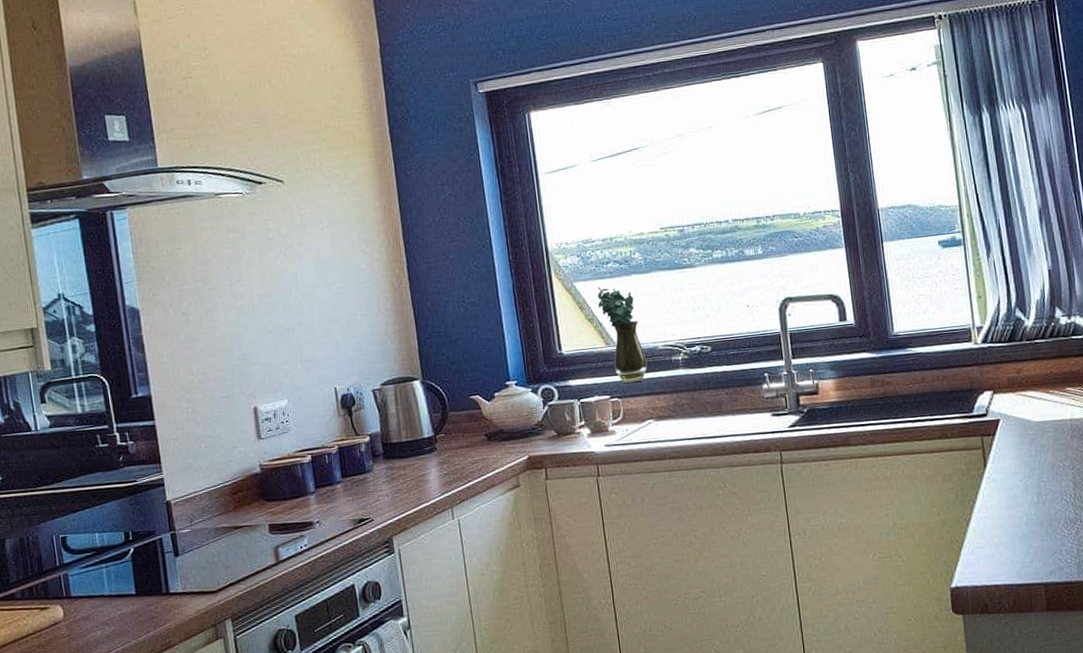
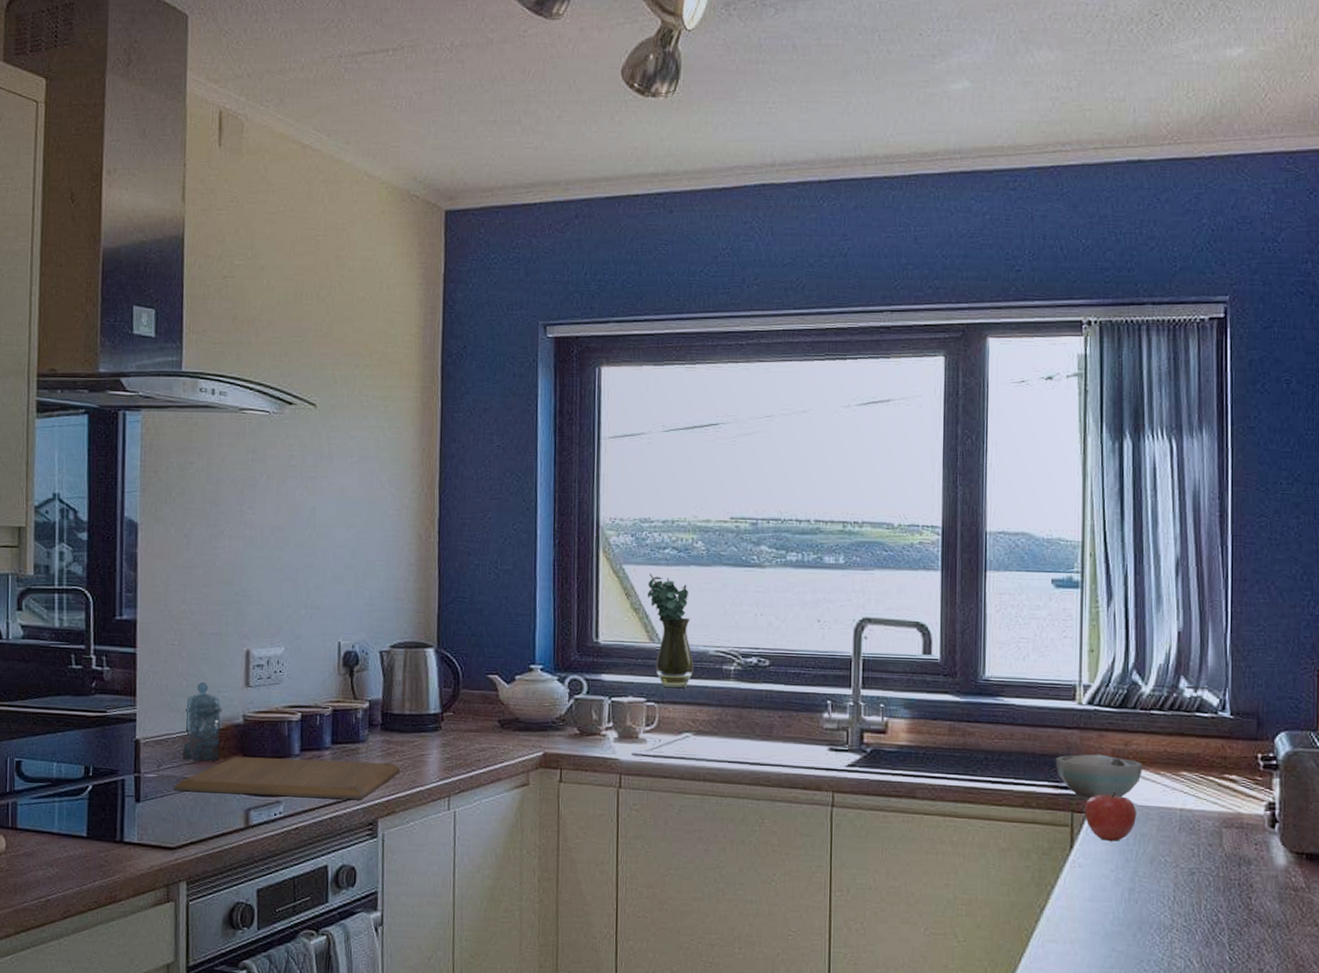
canister: none [205,441,244,513] -> present [183,681,222,762]
chopping board: none [207,486,406,541] -> present [174,757,401,801]
bowl: none [961,383,1035,425] -> present [1055,753,1143,800]
fruit: none [991,412,1036,456] -> present [1085,790,1137,841]

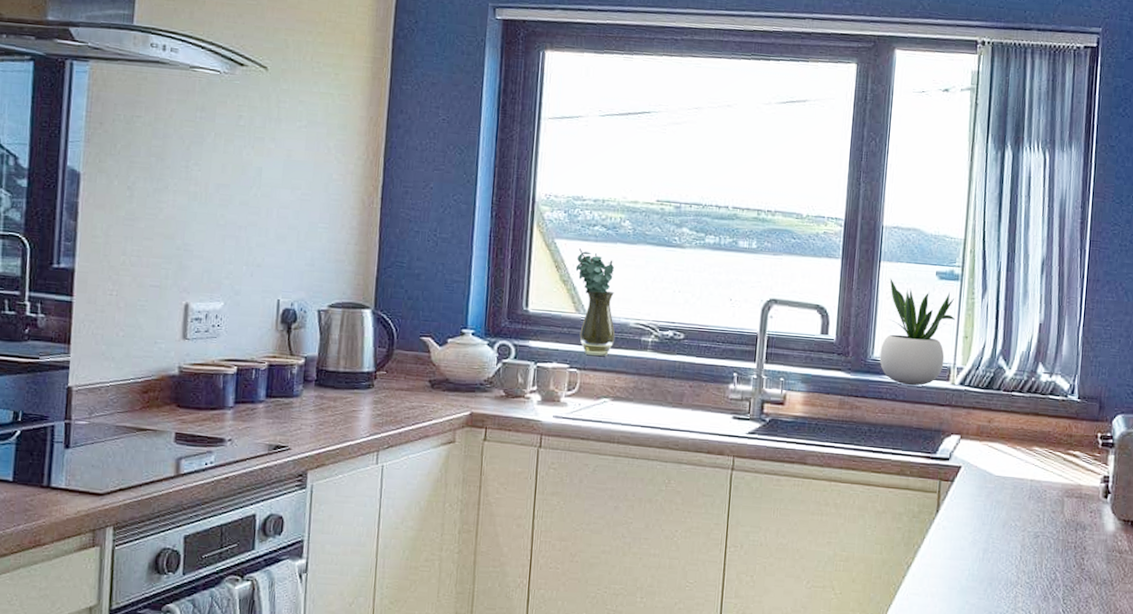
chopping board: present [174,757,401,801] -> none [105,407,333,453]
canister: present [183,681,222,762] -> none [115,332,158,411]
potted plant: none [992,590,1077,708] -> present [879,279,955,386]
bowl: present [1055,753,1143,800] -> none [928,428,1002,470]
fruit: present [1085,790,1137,841] -> none [950,462,995,507]

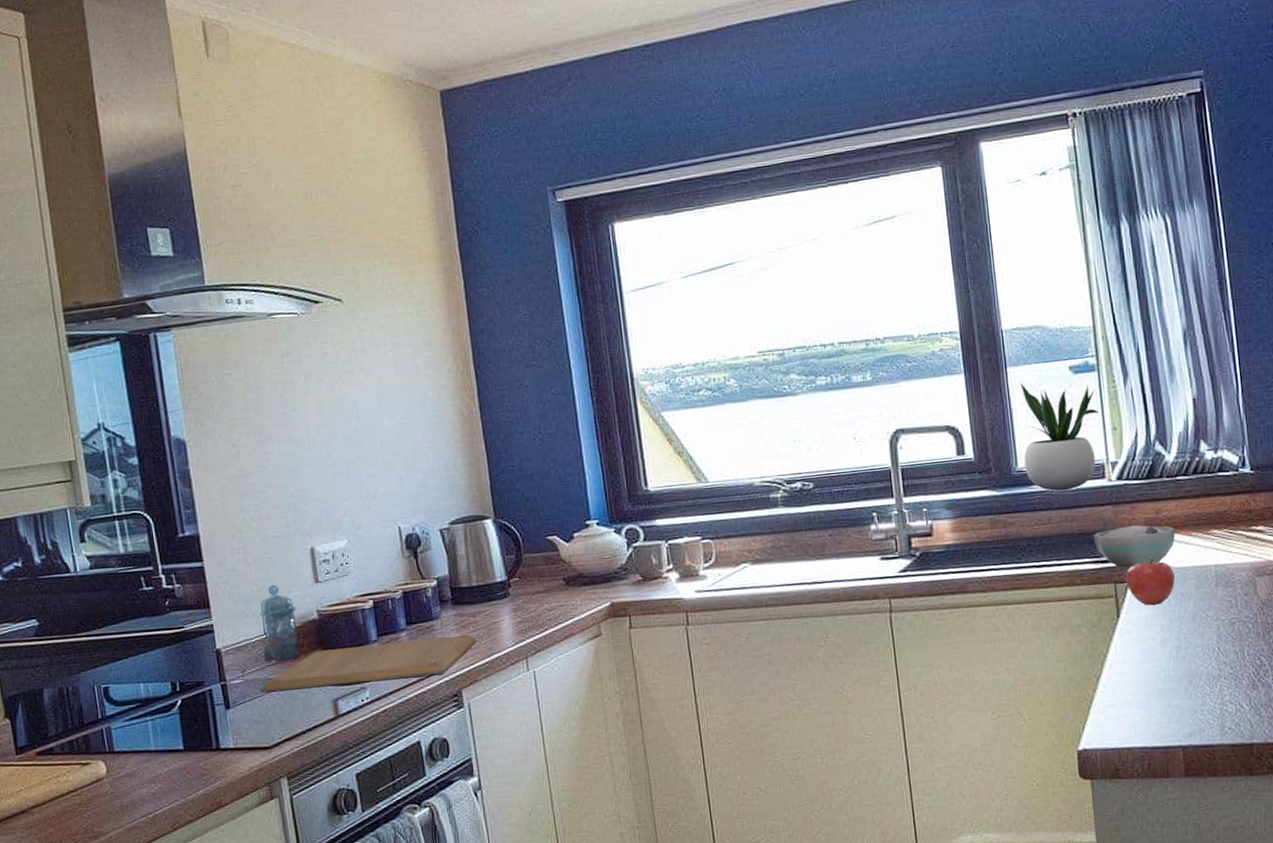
chopping board: none [105,407,333,453] -> present [260,634,477,693]
canister: none [115,332,158,411] -> present [258,584,300,663]
vase: present [575,248,616,357] -> none [688,417,743,523]
bowl: none [928,428,1002,470] -> present [1093,525,1176,571]
fruit: none [950,462,995,507] -> present [1126,557,1176,606]

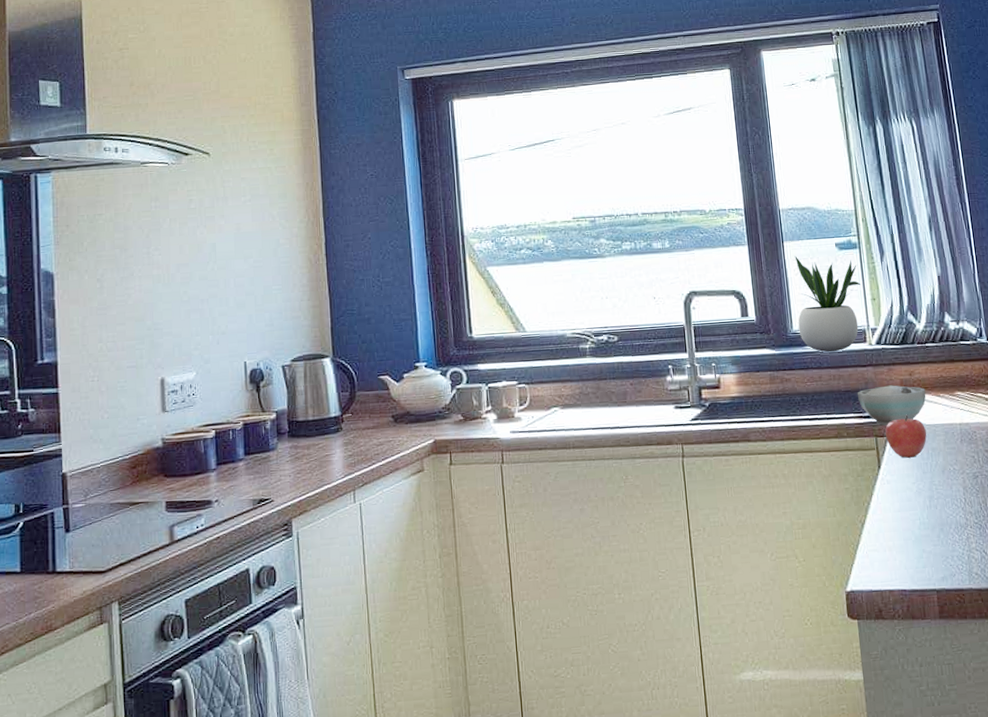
canister: present [258,584,300,663] -> none [106,412,142,488]
chopping board: present [260,634,477,693] -> none [101,466,309,517]

